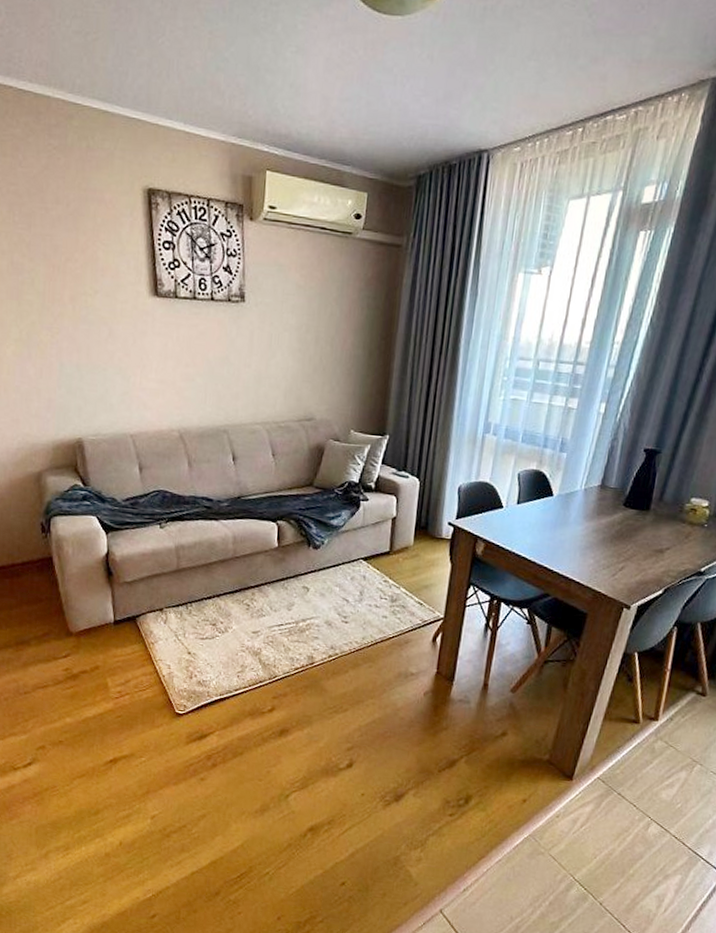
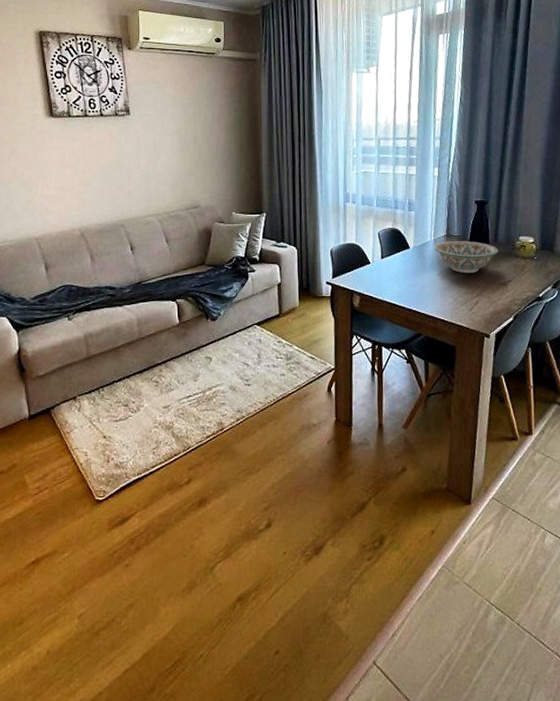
decorative bowl: none [582,493,662,534] -> present [433,241,499,274]

